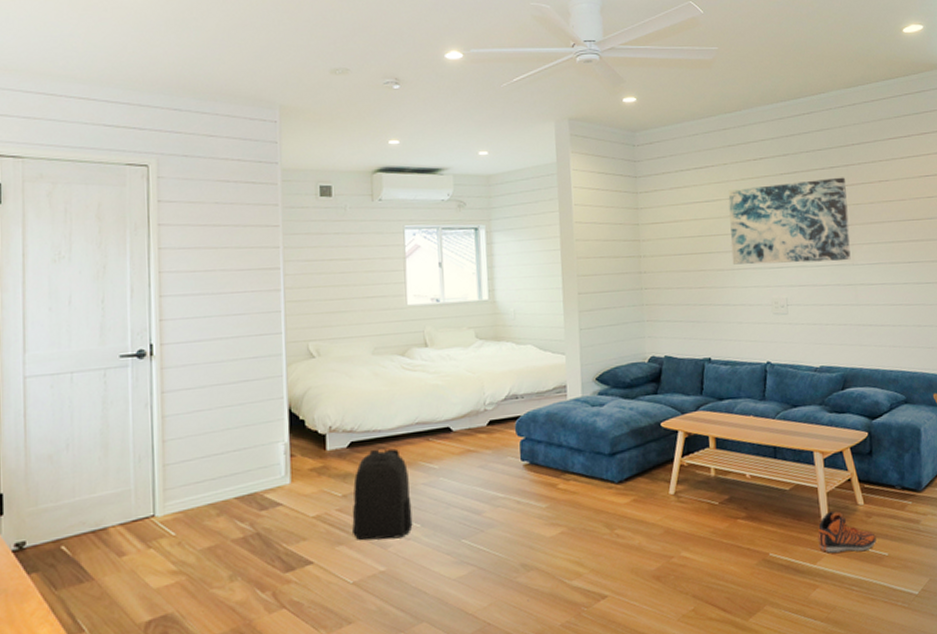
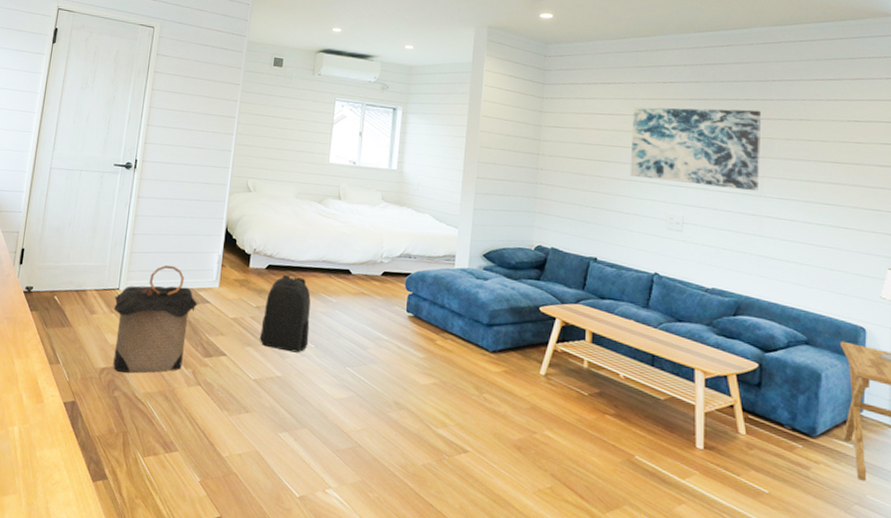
laundry hamper: none [150,469,267,620] -> present [113,265,198,373]
sneaker: present [818,511,876,554] -> none [690,432,756,482]

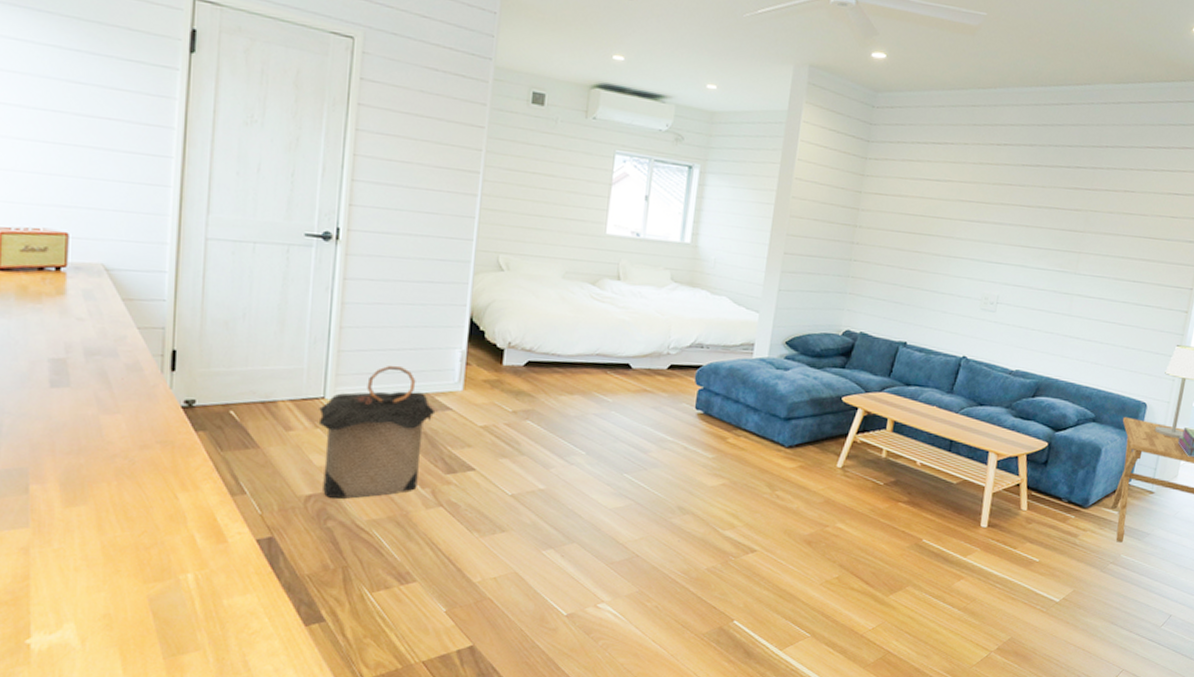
backpack: present [260,274,311,353] -> none [518,371,582,462]
wall art: present [630,107,762,192] -> none [950,172,1090,269]

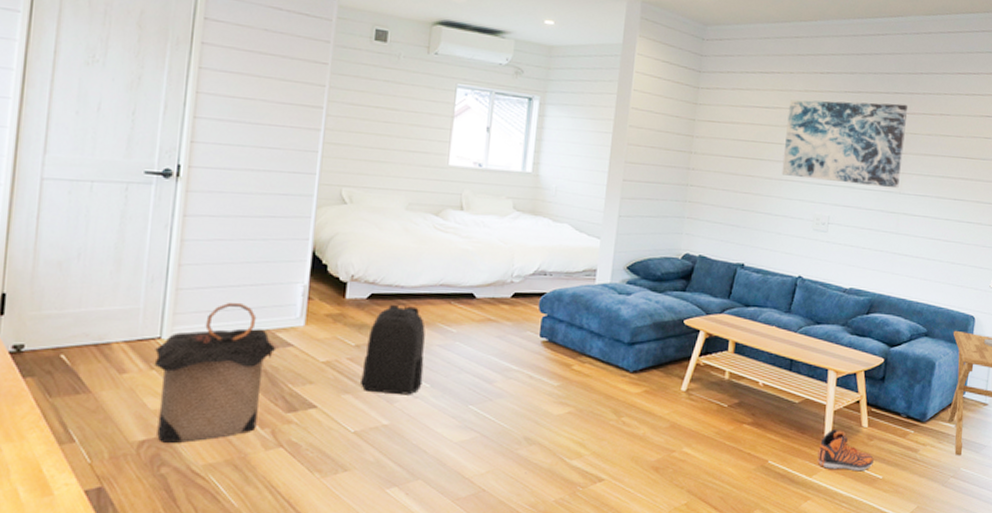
backpack: none [518,371,582,462] -> present [361,303,426,395]
wall art: none [950,172,1090,269] -> present [781,99,908,189]
sneaker: none [972,511,1031,554] -> present [817,430,874,472]

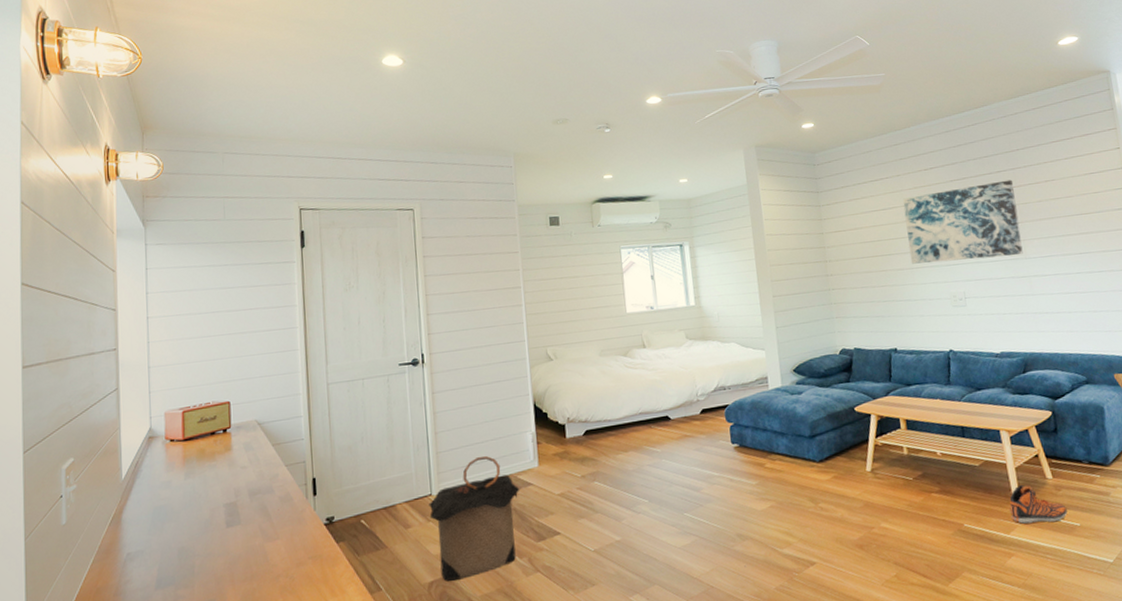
backpack: present [361,303,426,395] -> none [590,434,642,514]

